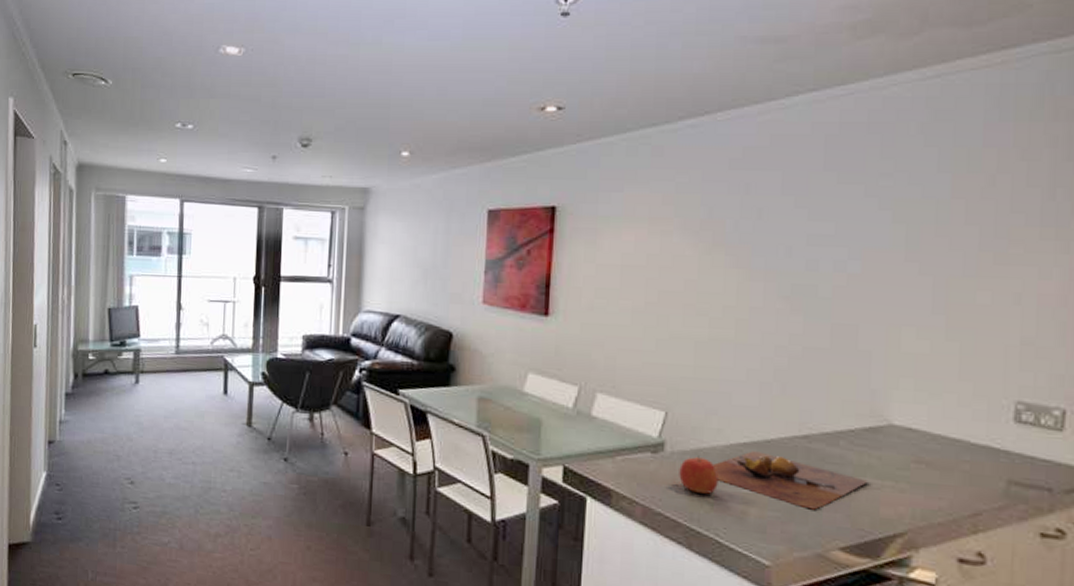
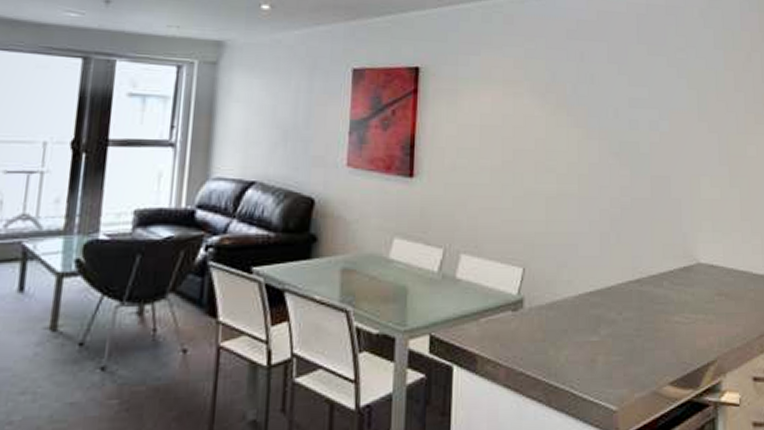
apple: present [679,456,719,494] -> none [537,309,571,347]
cutting board: present [712,451,868,510] -> none [565,299,686,350]

